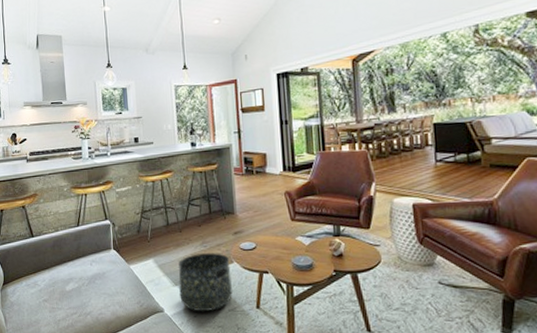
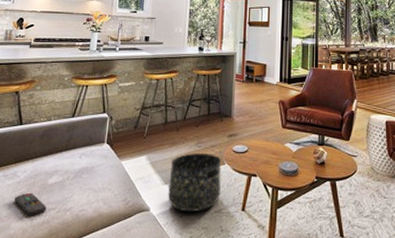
remote control: none [40,299,69,321] -> present [14,192,47,216]

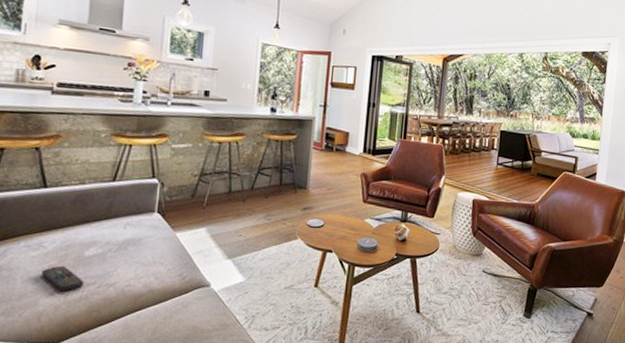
basket: present [168,153,222,213] -> none [231,226,294,289]

